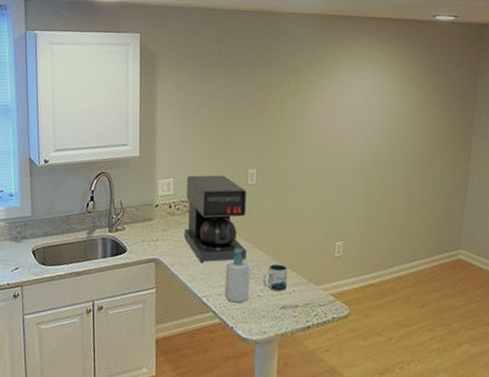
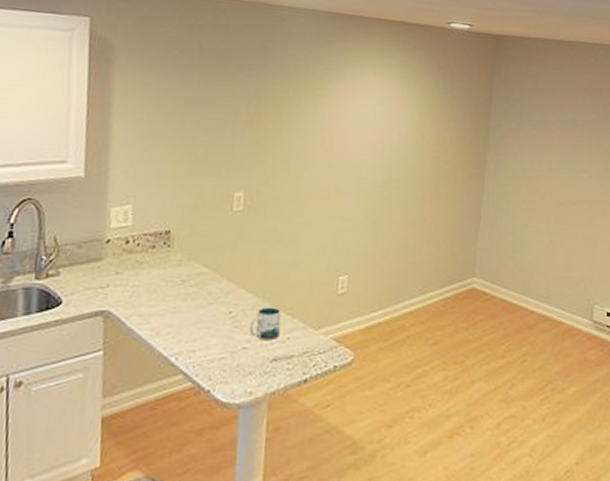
coffee maker: present [183,175,247,264] -> none [145,200,232,313]
soap bottle: present [225,247,251,303] -> none [200,290,234,360]

